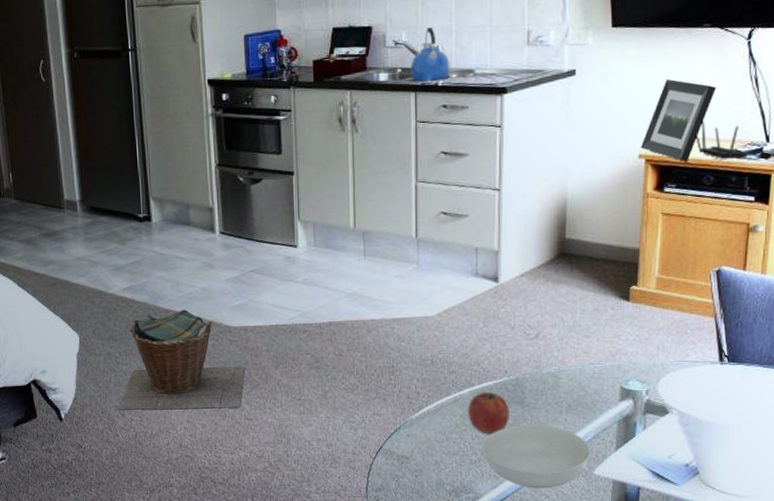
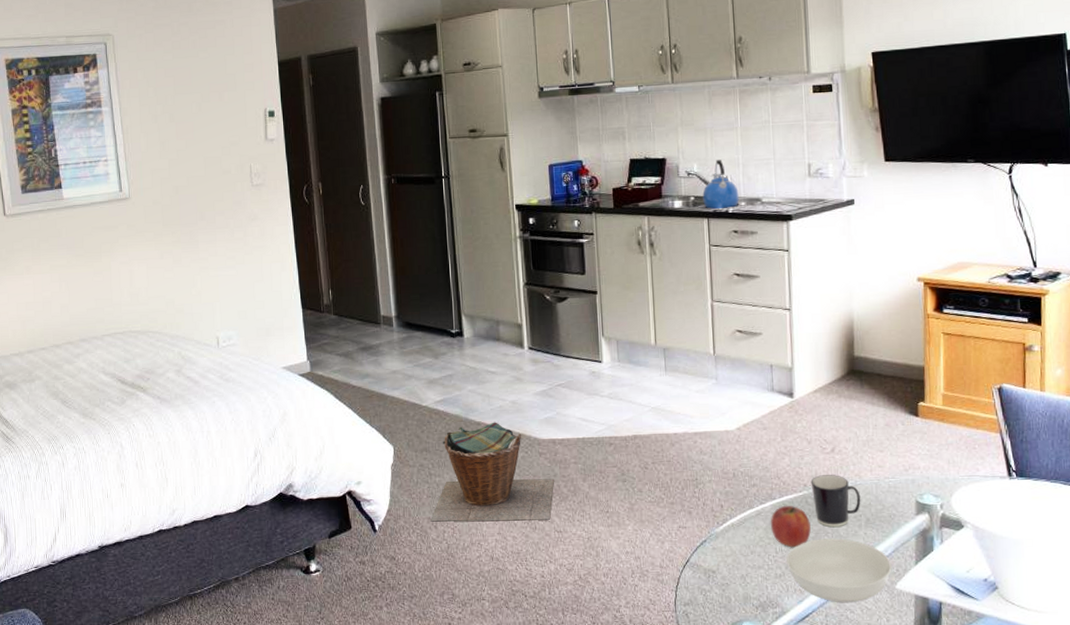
mug: none [512,361,563,414] -> present [810,475,861,528]
picture frame: present [641,79,716,162] -> none [919,209,984,286]
wifi router: present [695,121,750,158] -> none [968,247,1020,282]

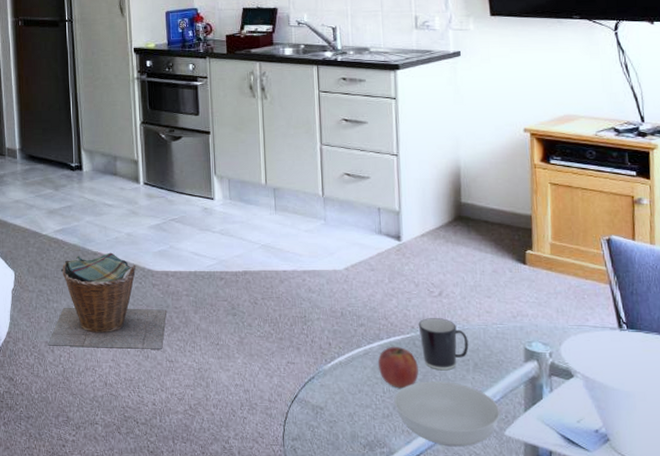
kettle: present [702,160,739,209] -> none [312,11,348,57]

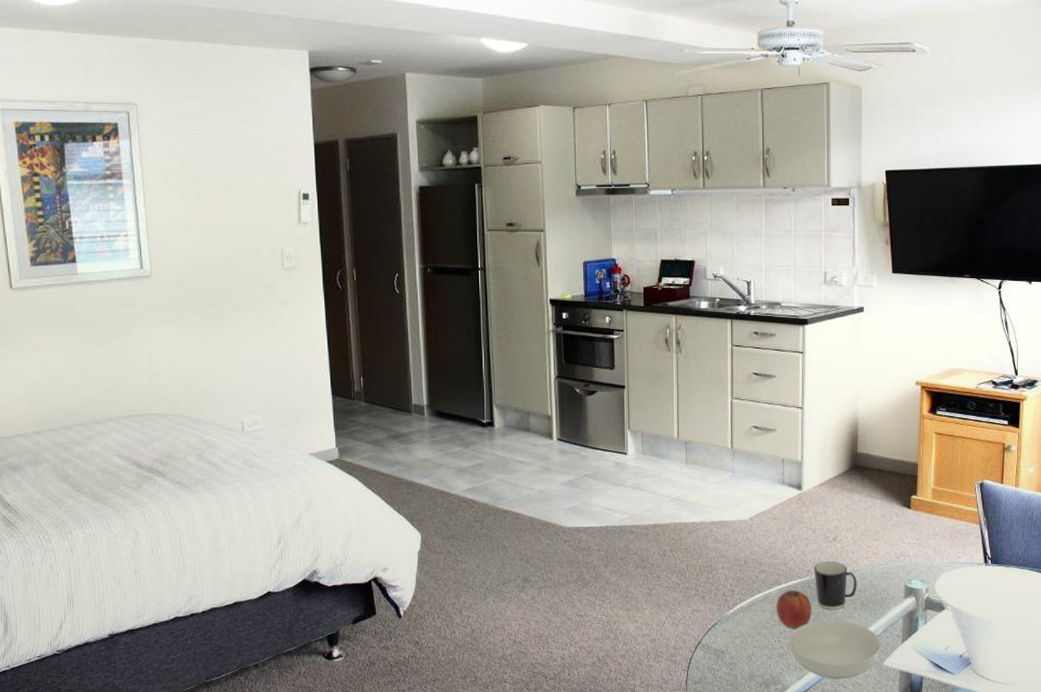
laundry basket: present [48,252,166,349] -> none [456,510,577,607]

